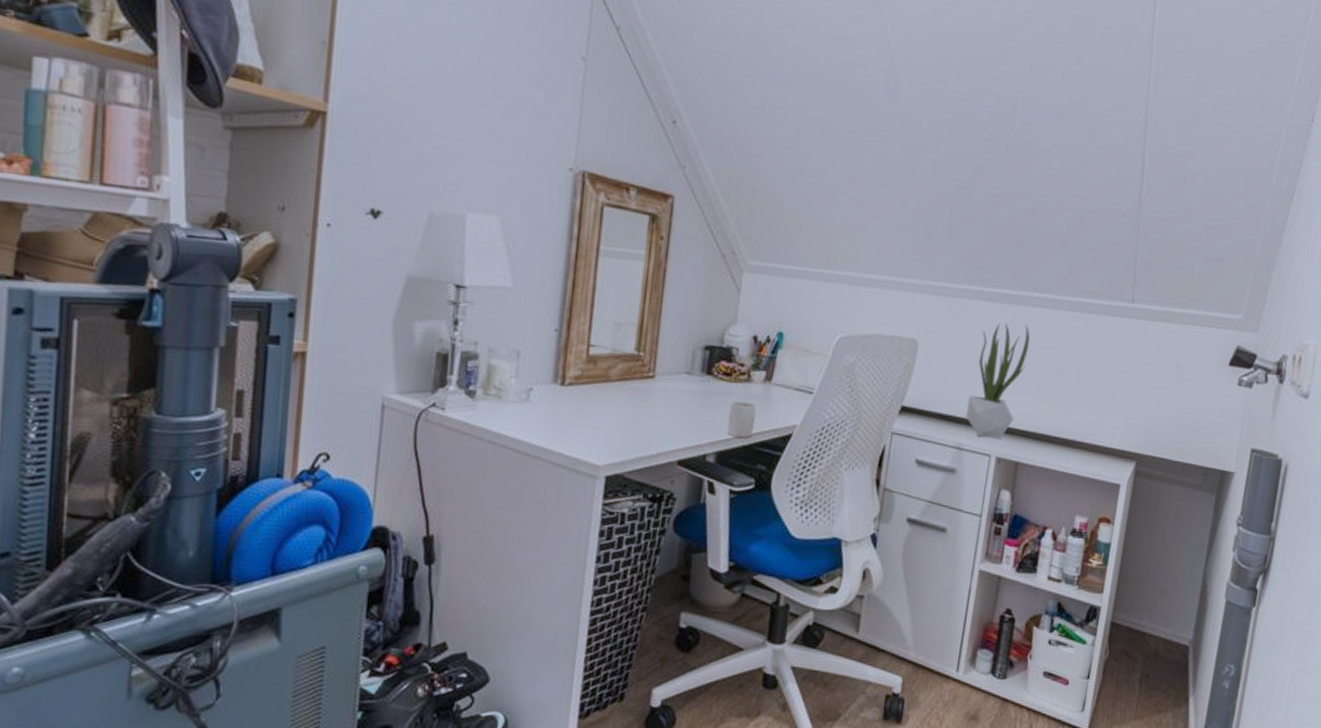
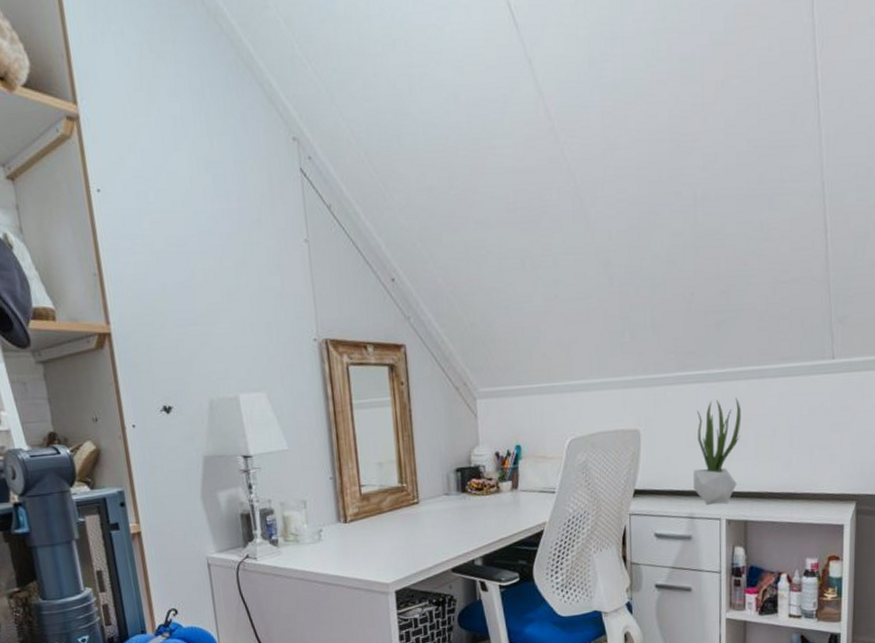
mug: present [727,400,756,439] -> none [486,509,511,542]

